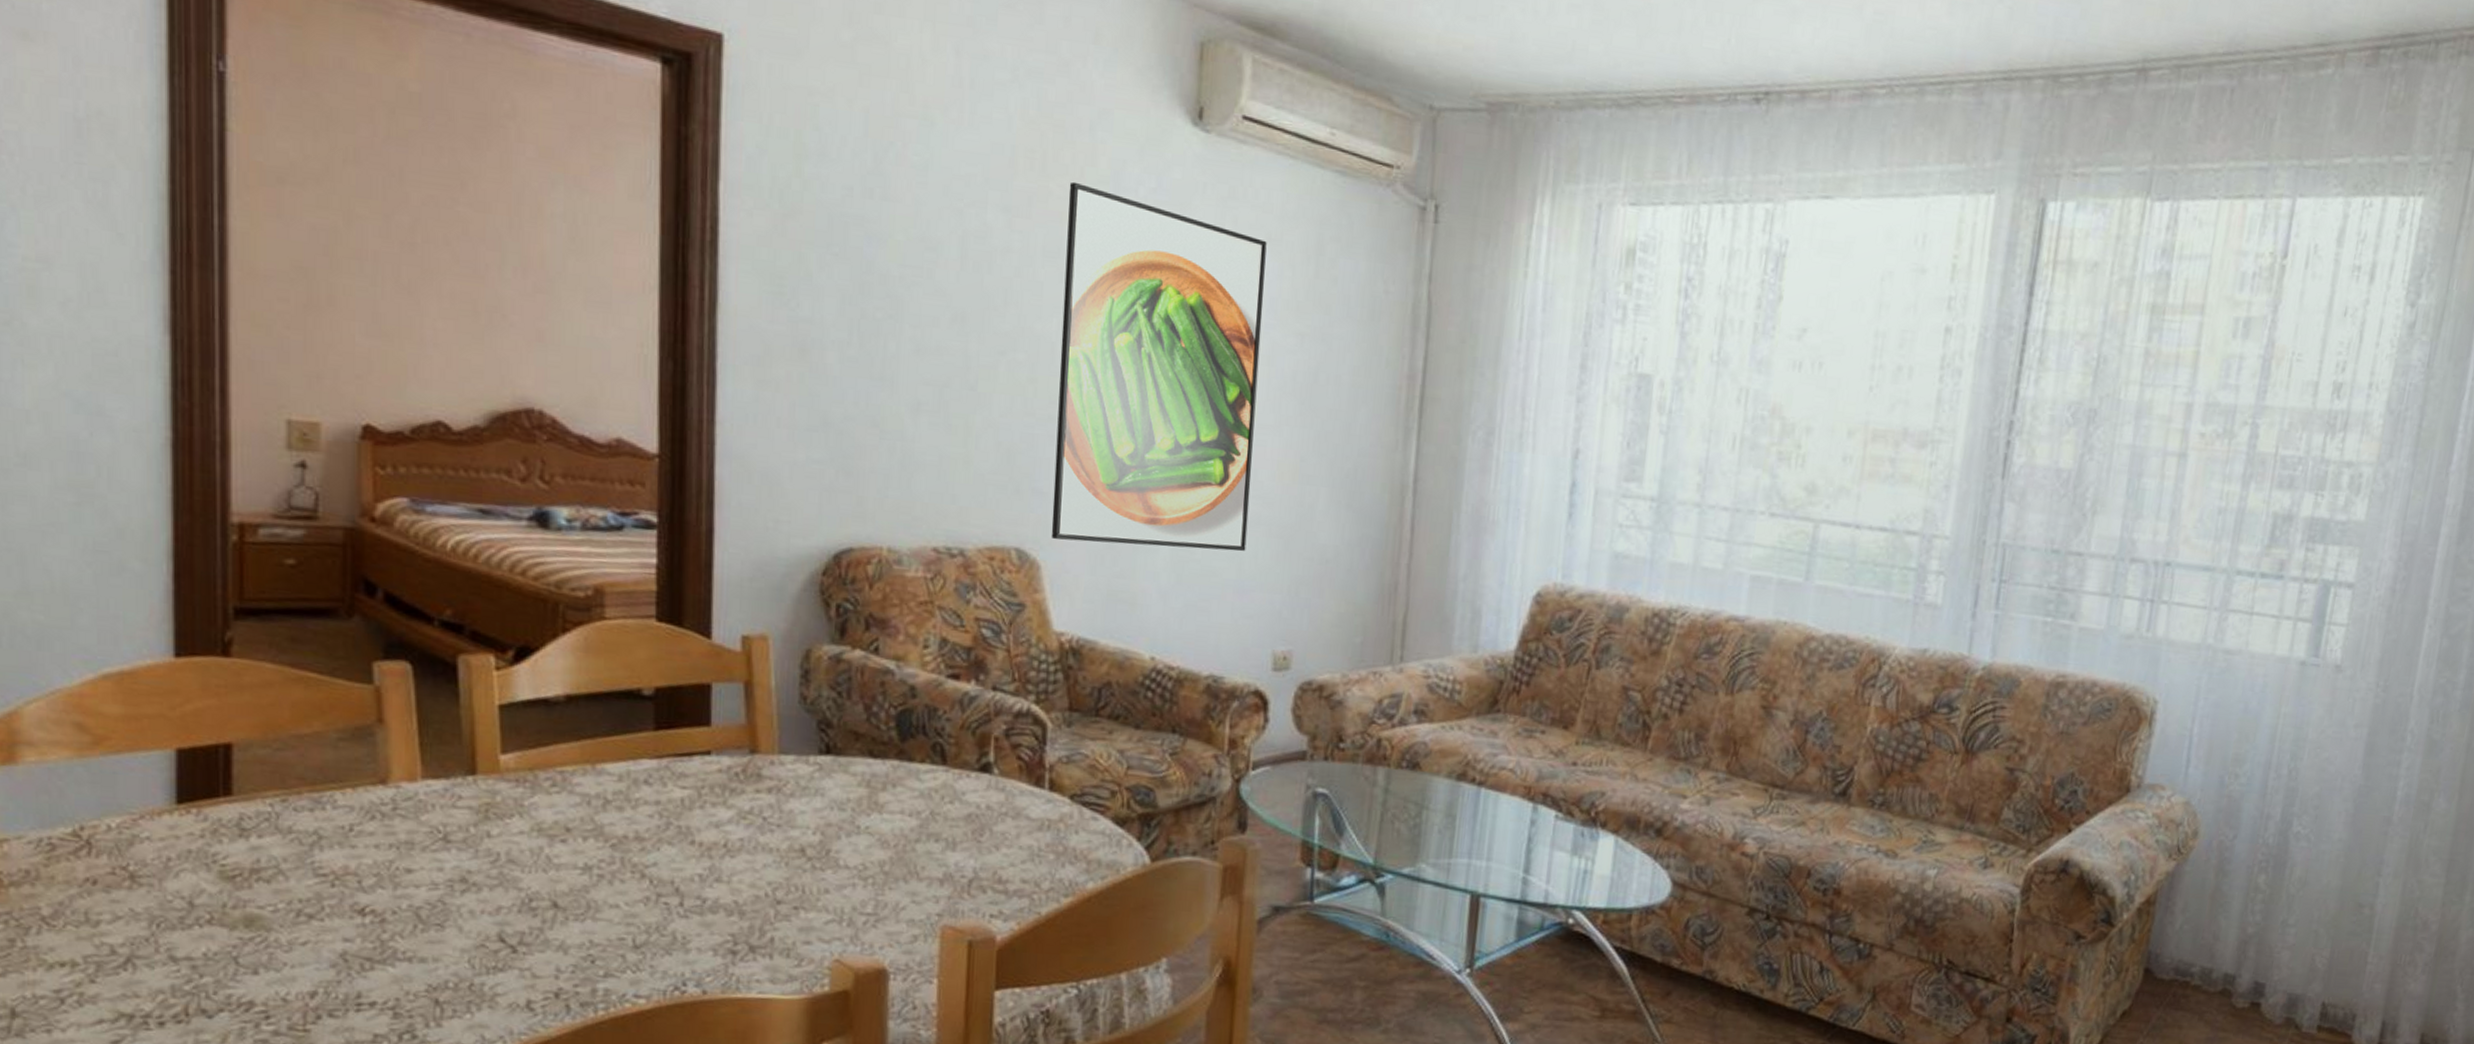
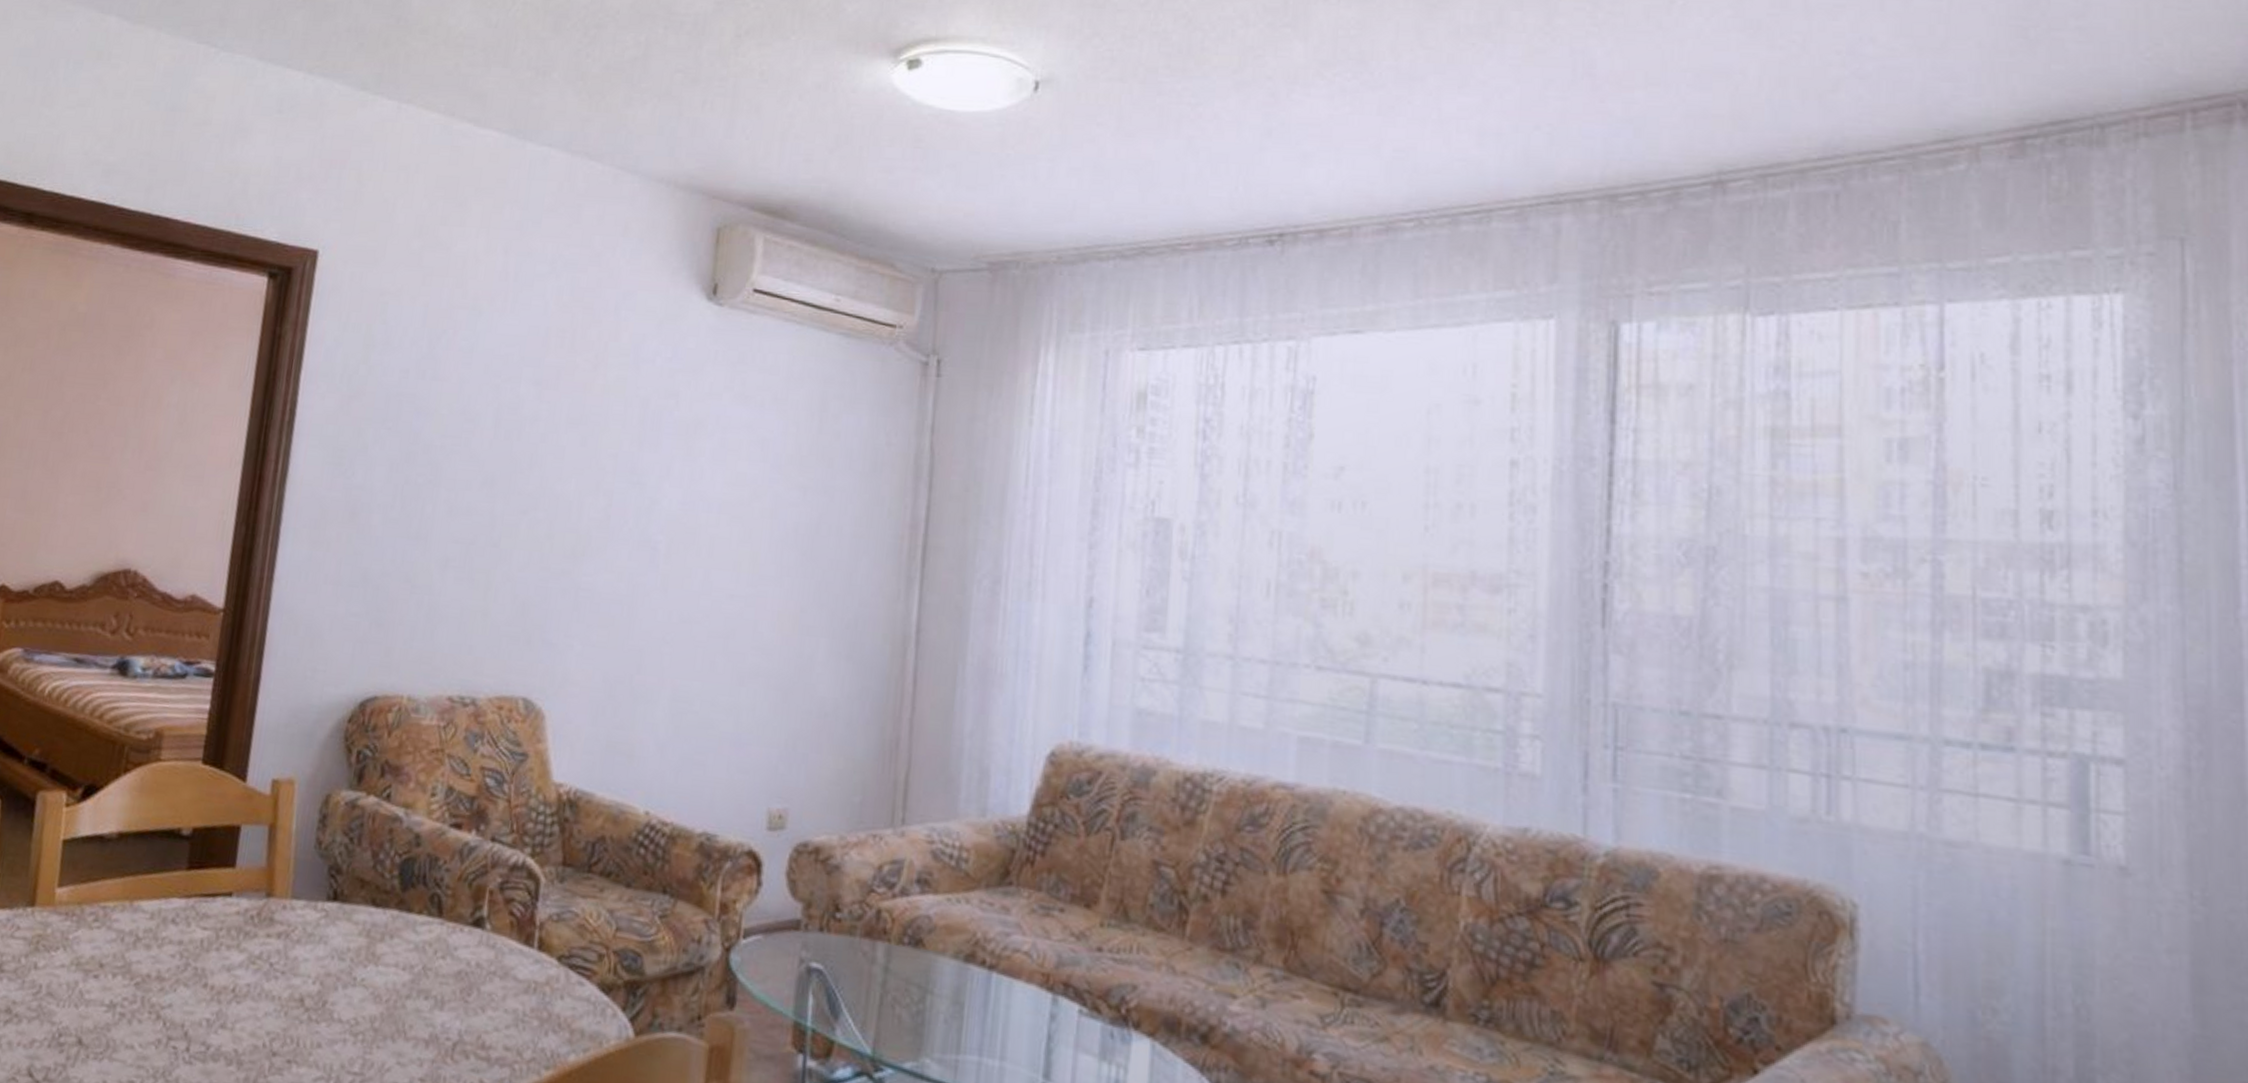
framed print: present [1051,181,1267,552] -> none [556,355,773,704]

